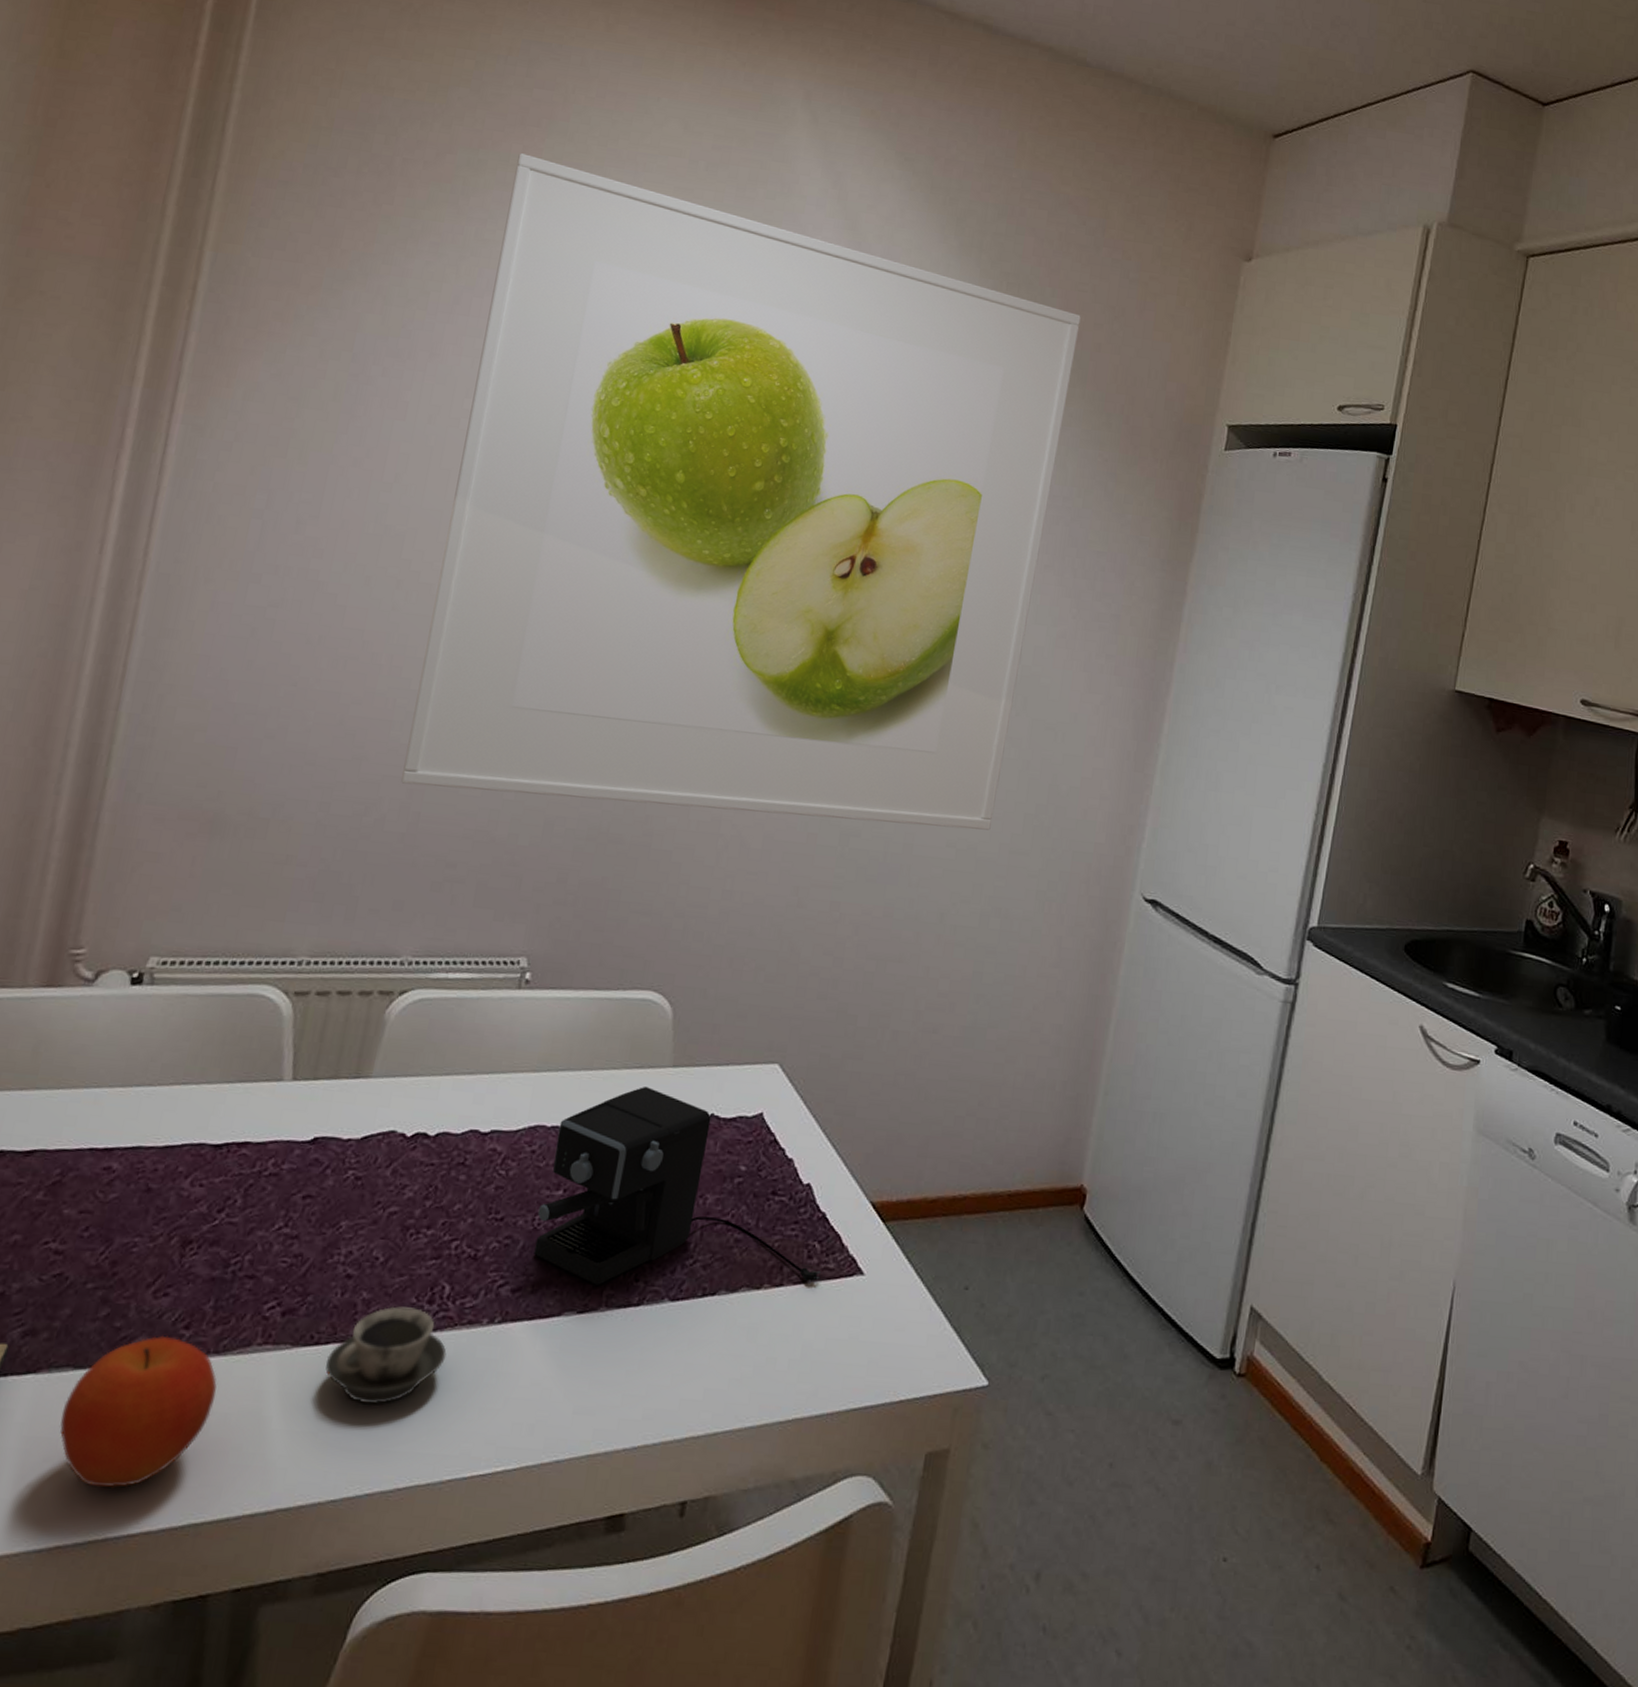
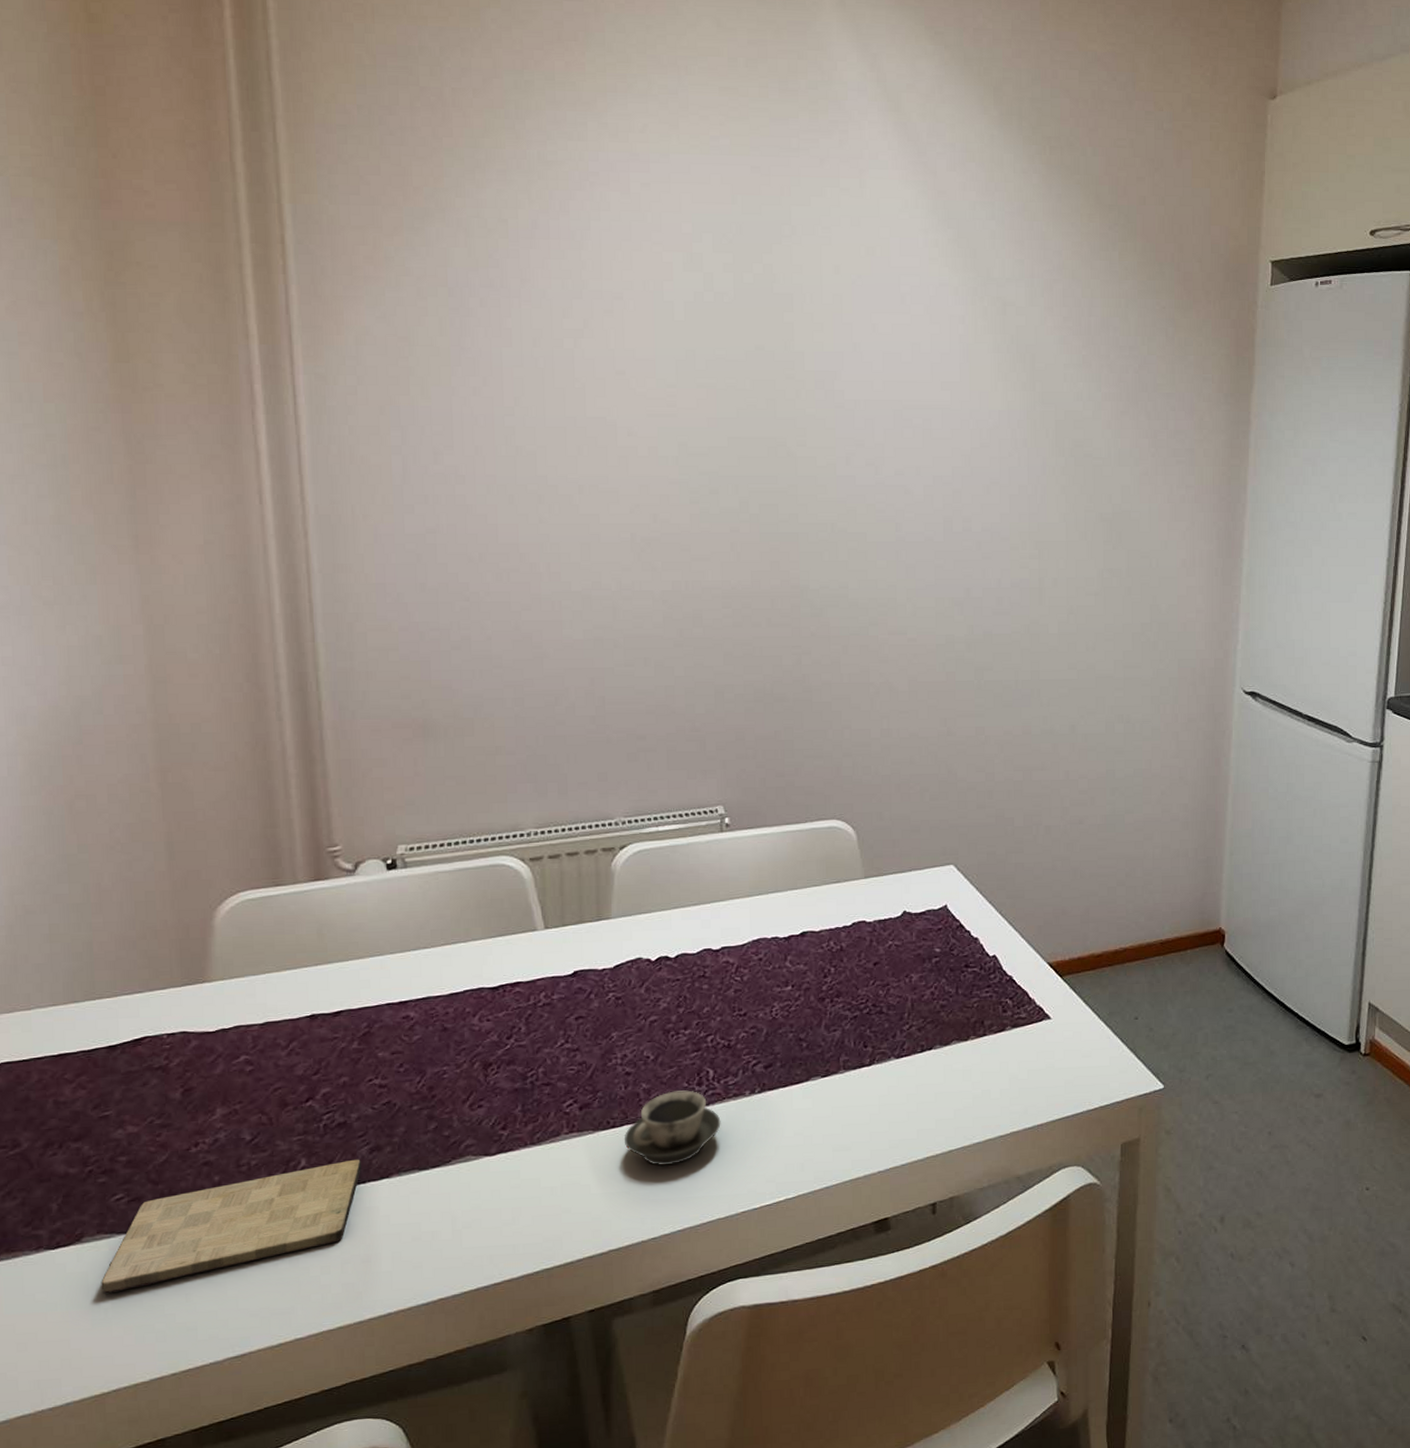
fruit: present [60,1335,217,1489] -> none [418,1136,540,1253]
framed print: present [401,153,1081,830] -> none [563,70,1123,674]
coffee maker: present [534,1087,820,1285] -> none [774,897,1015,1054]

